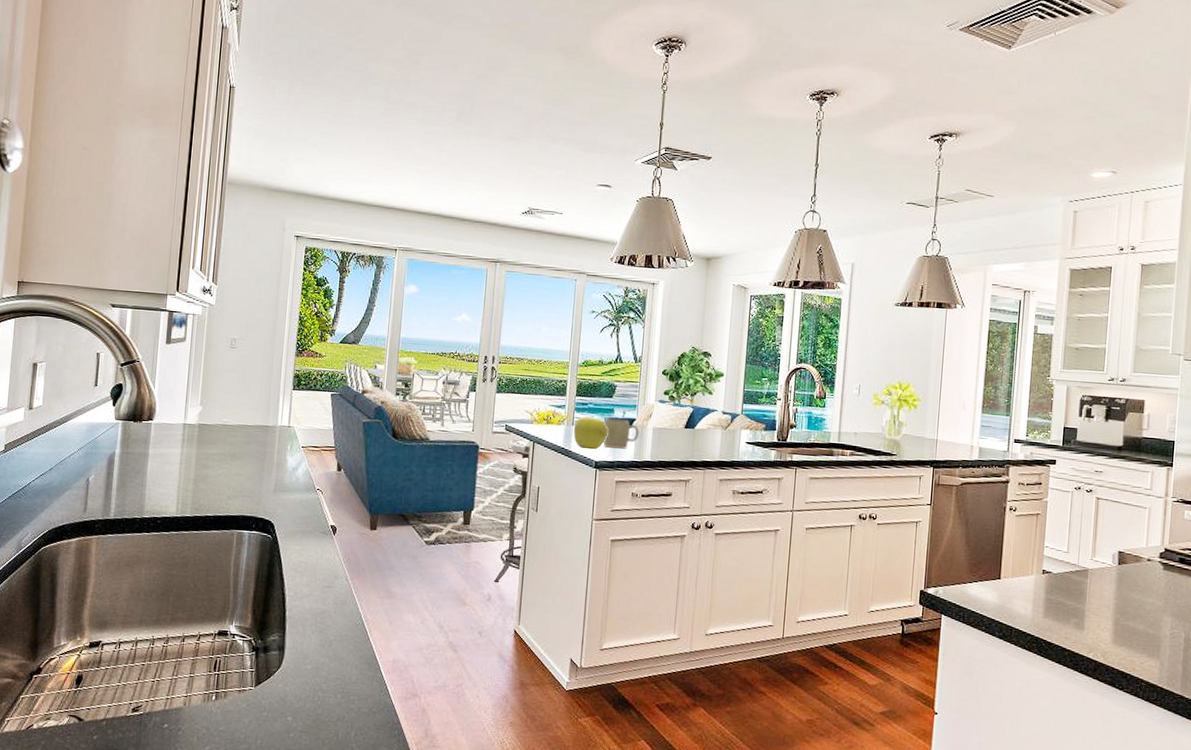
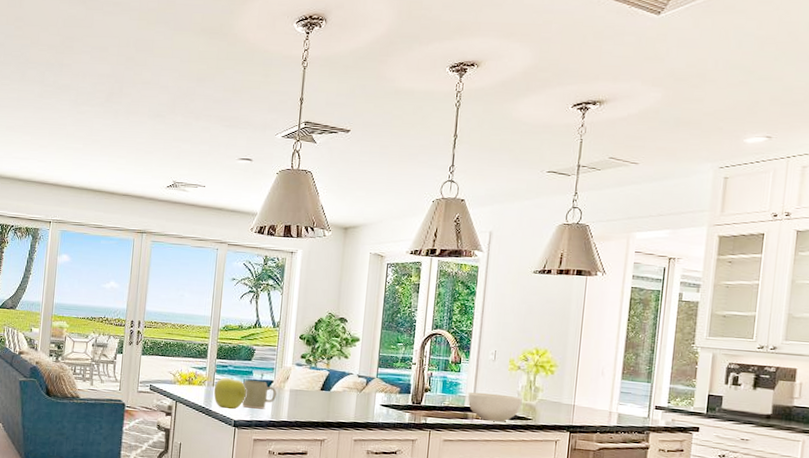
bowl: none [833,427,887,458] -> present [468,392,522,422]

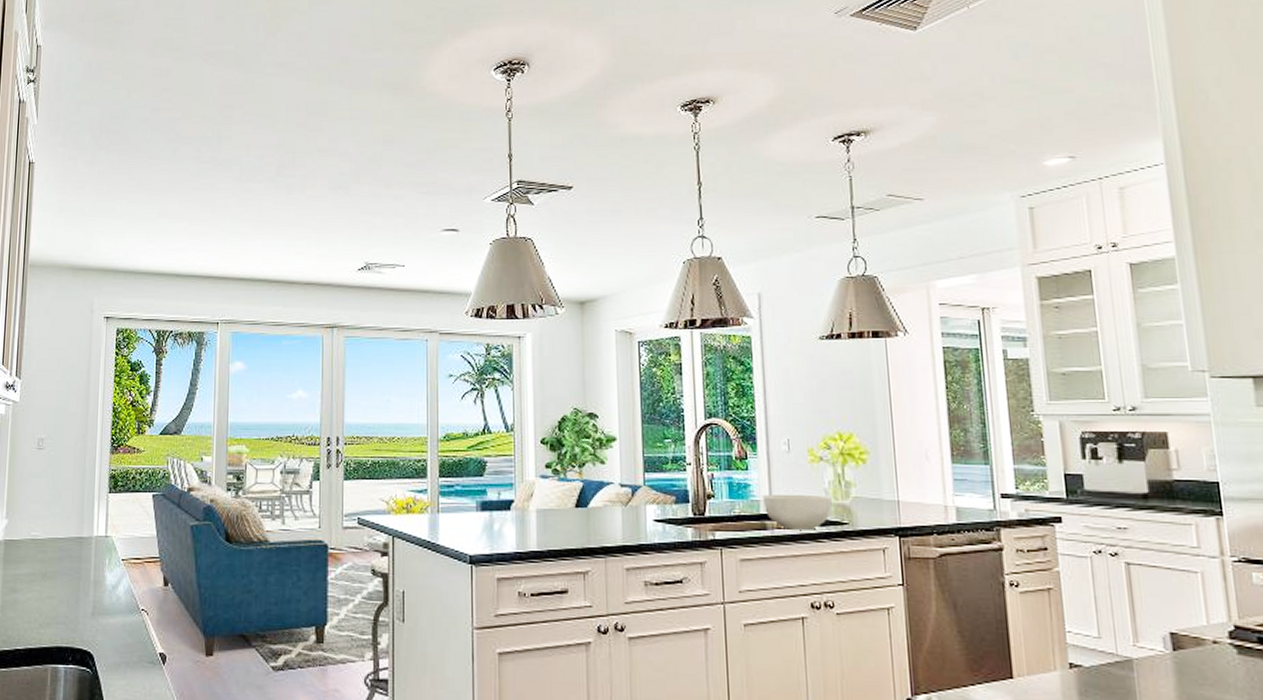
fruit: present [213,377,246,410] -> none [439,500,481,542]
mug: present [241,380,277,409] -> none [476,502,520,538]

